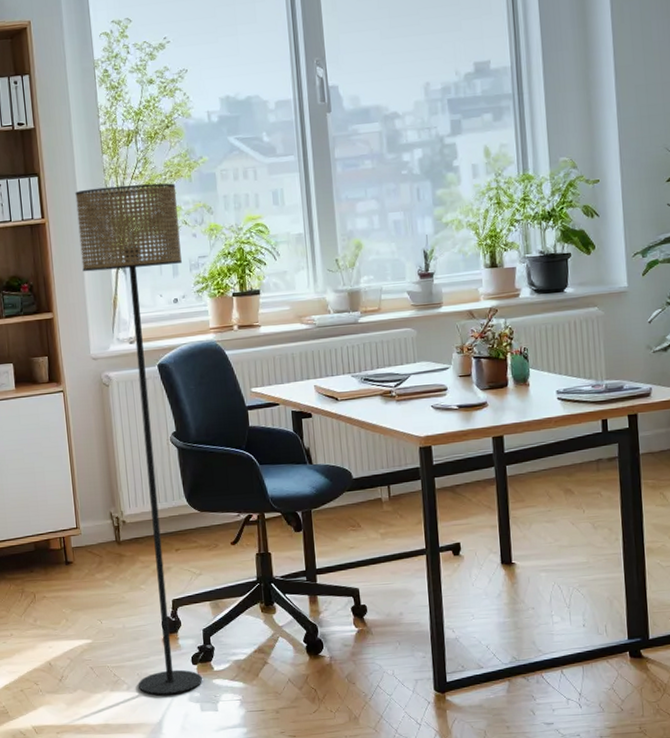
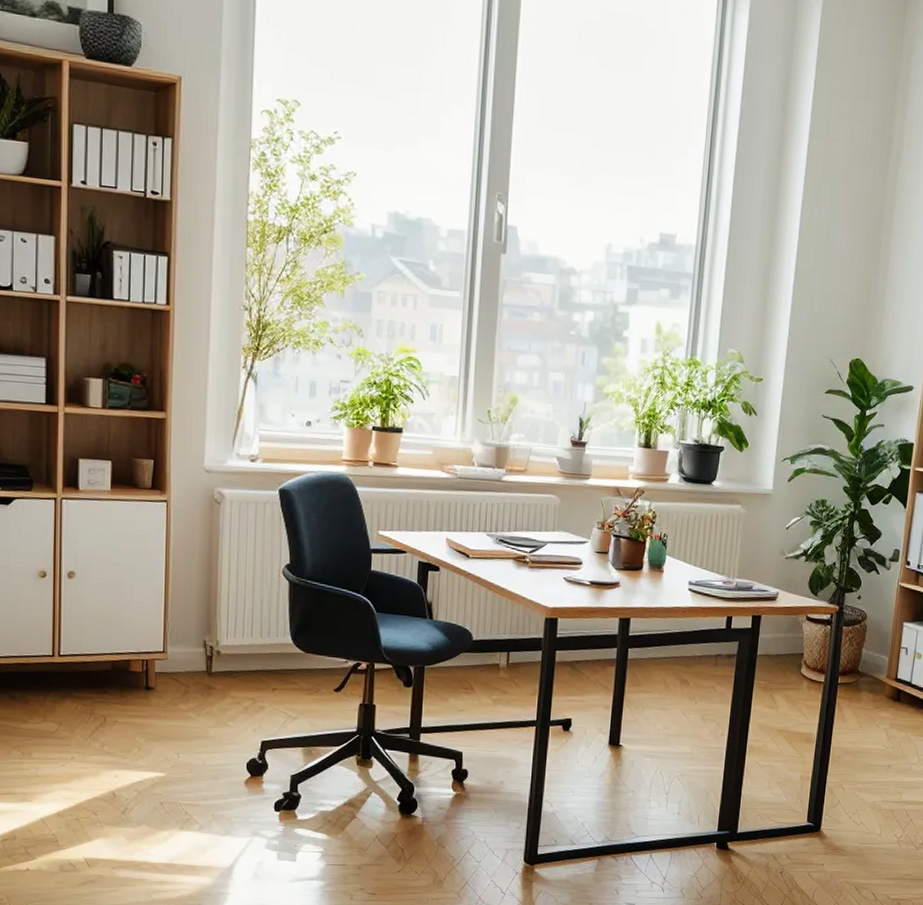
floor lamp: present [75,183,202,695] -> none [207,282,326,839]

